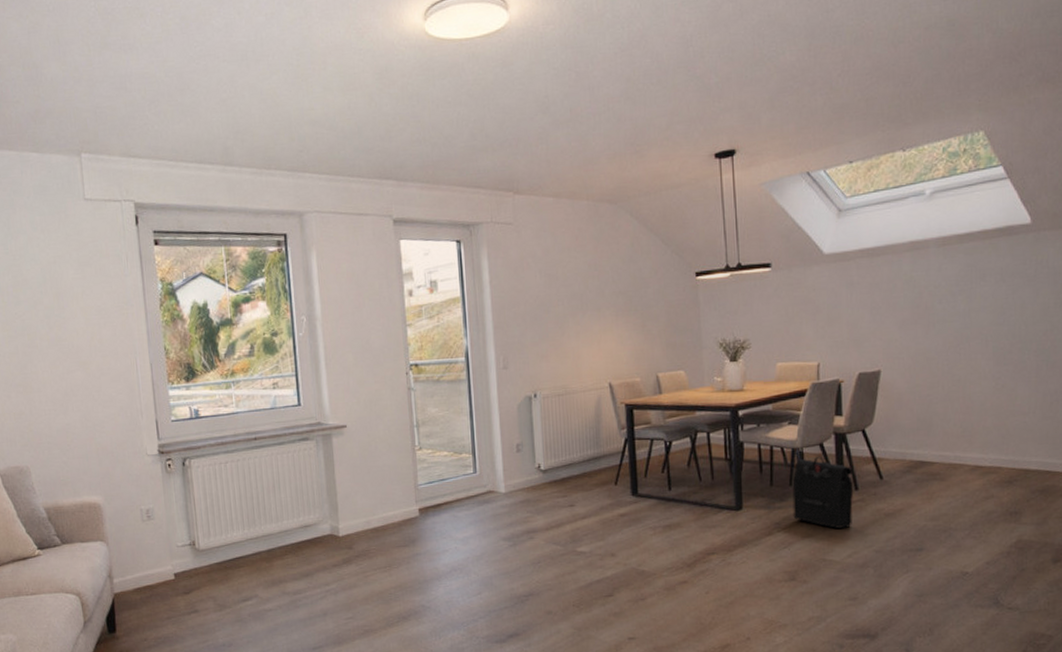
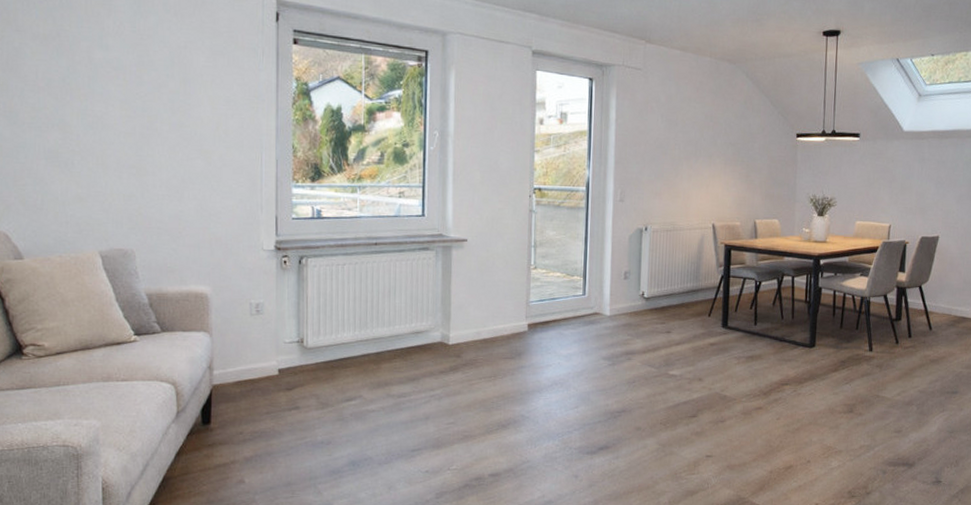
backpack: present [792,456,854,528] -> none [856,305,909,370]

